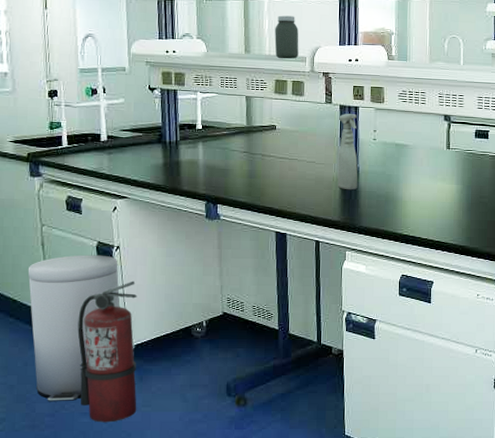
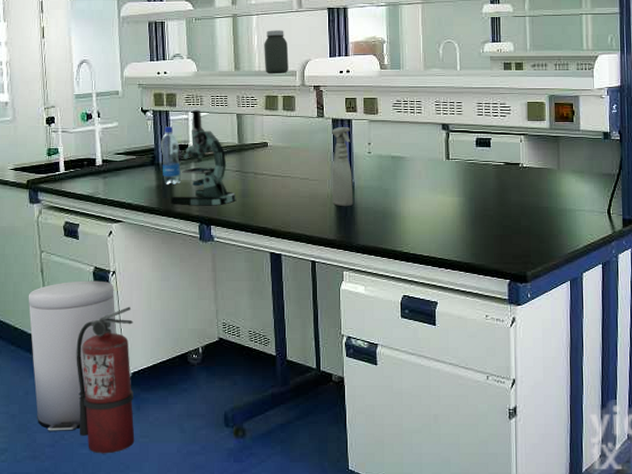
bottle: none [168,105,188,163] -> present [161,126,181,184]
microscope: none [177,90,244,185] -> present [170,109,237,206]

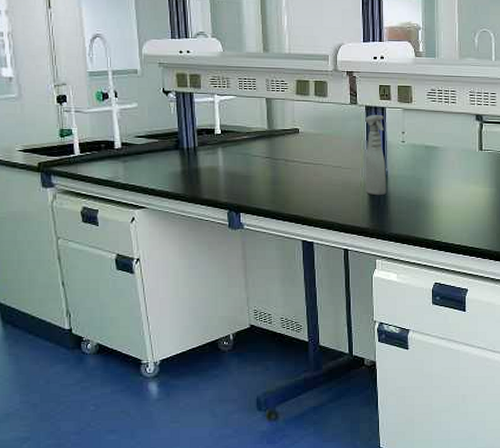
pedal bin: present [28,280,116,432] -> none [45,268,142,420]
fire extinguisher: present [76,306,135,454] -> none [100,294,165,440]
bottle: present [161,126,181,184] -> none [185,109,208,170]
microscope: present [170,109,237,206] -> none [197,92,267,193]
jar: present [264,30,289,75] -> none [294,10,321,58]

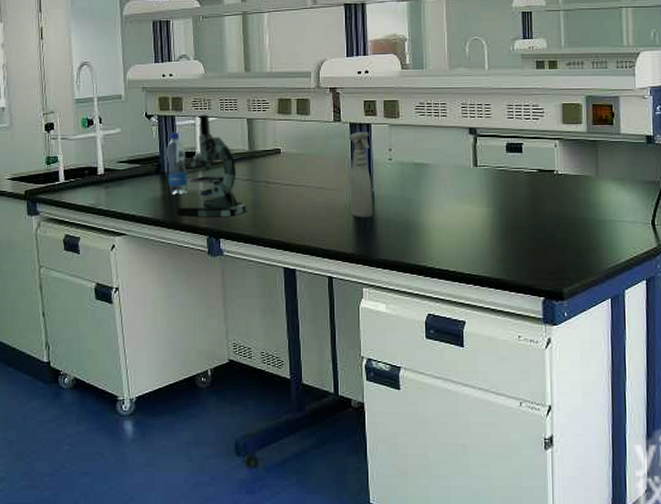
bottle: none [185,109,208,170] -> present [166,132,188,195]
microscope: none [197,92,267,193] -> present [177,114,248,218]

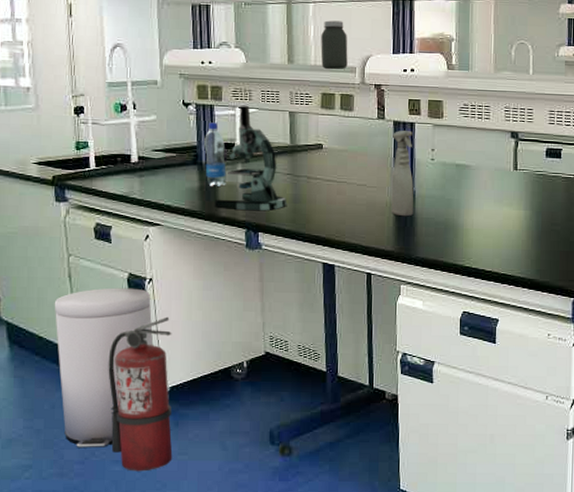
pedal bin: none [26,298,119,460] -> present [54,287,153,449]
fire extinguisher: none [77,325,140,484] -> present [108,316,173,472]
jar: none [276,28,303,76] -> present [321,20,348,70]

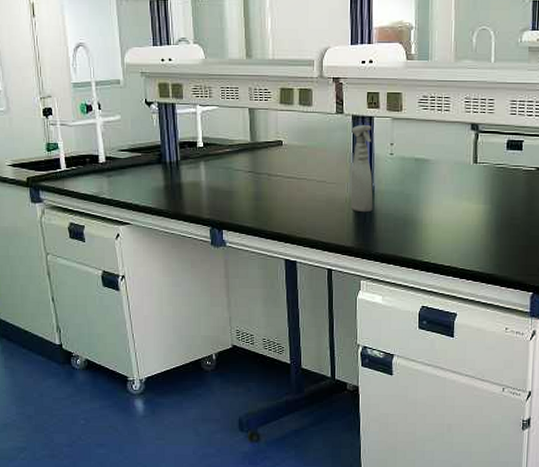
pedal bin: present [54,287,153,449] -> none [36,284,128,433]
fire extinguisher: present [108,316,173,472] -> none [88,312,151,454]
bottle: present [204,122,227,186] -> none [168,121,190,185]
microscope: present [214,105,287,211] -> none [179,102,250,209]
jar: present [321,20,348,70] -> none [278,11,306,64]

